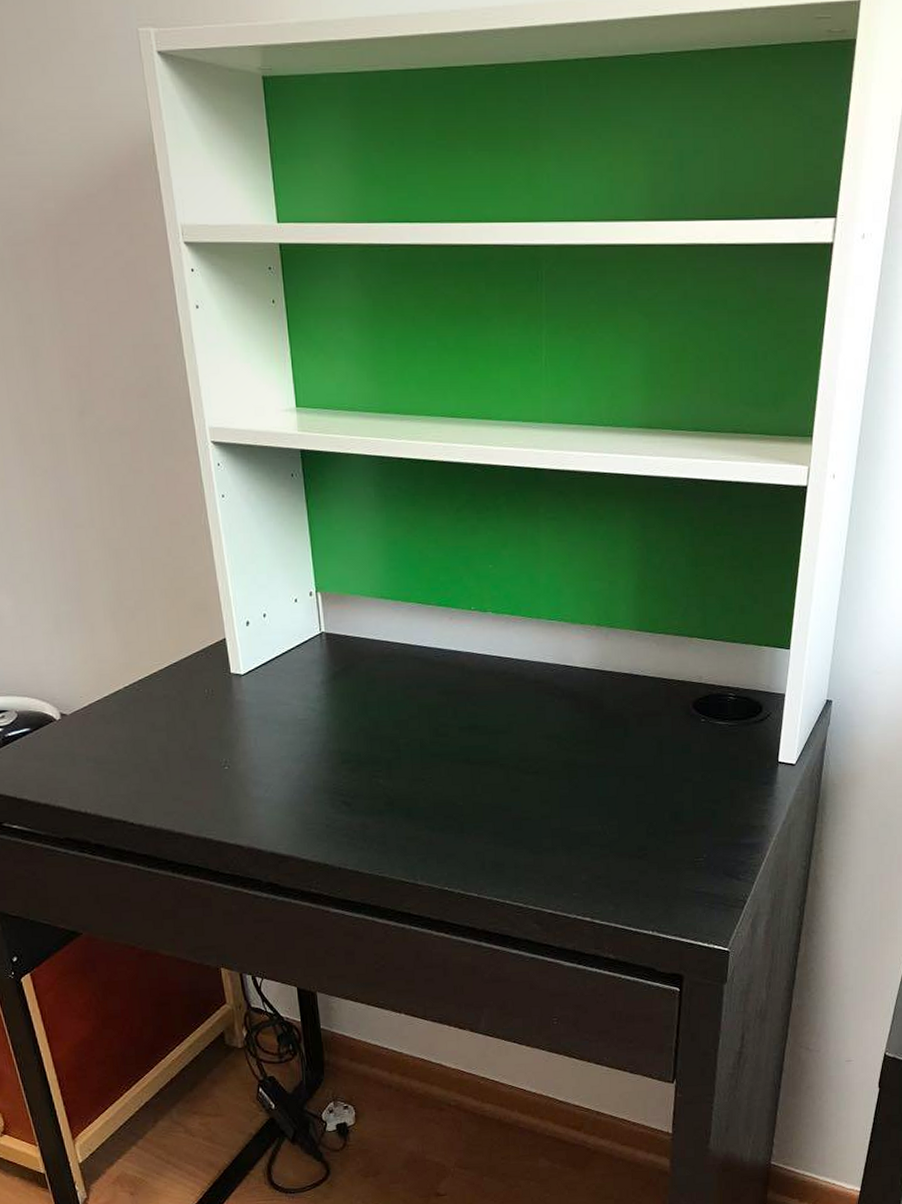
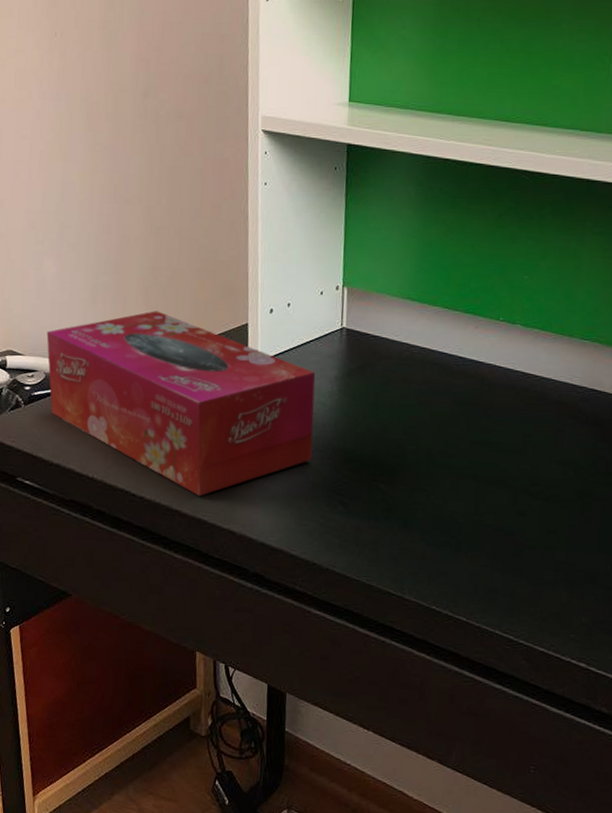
tissue box: none [11,635,309,816] -> present [46,311,316,496]

